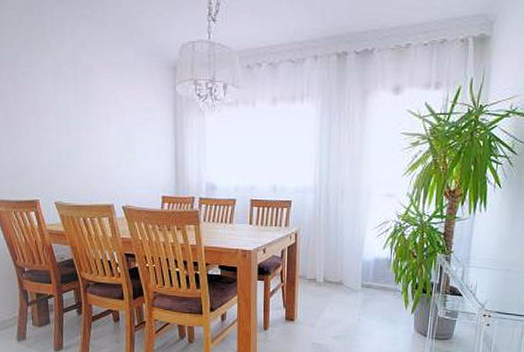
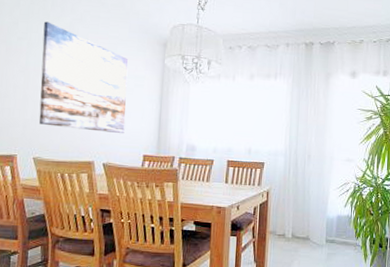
wall art: none [46,51,141,174] -> present [38,21,129,134]

